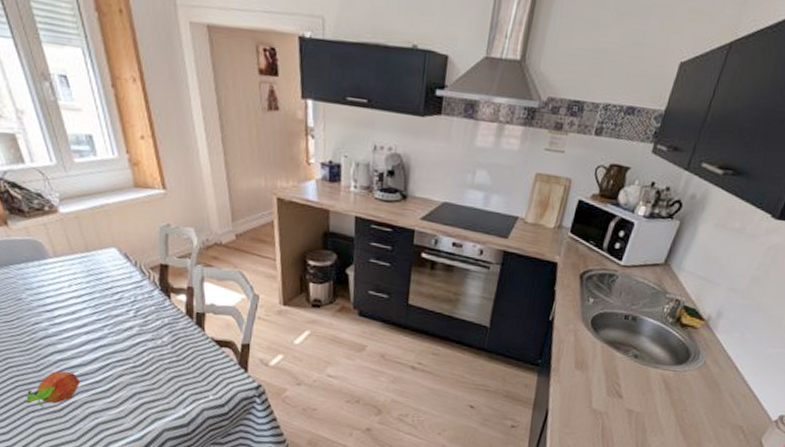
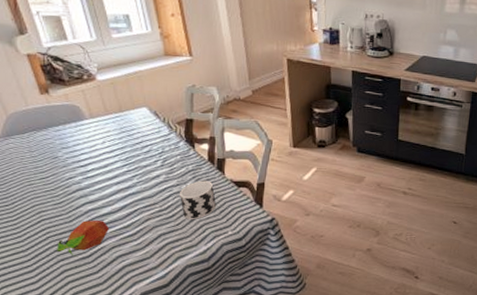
cup: none [155,336,195,380] -> present [180,180,216,220]

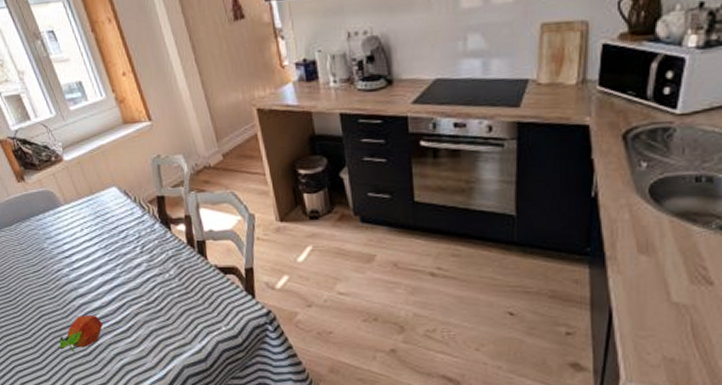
cup: present [180,180,216,220] -> none [164,268,204,314]

